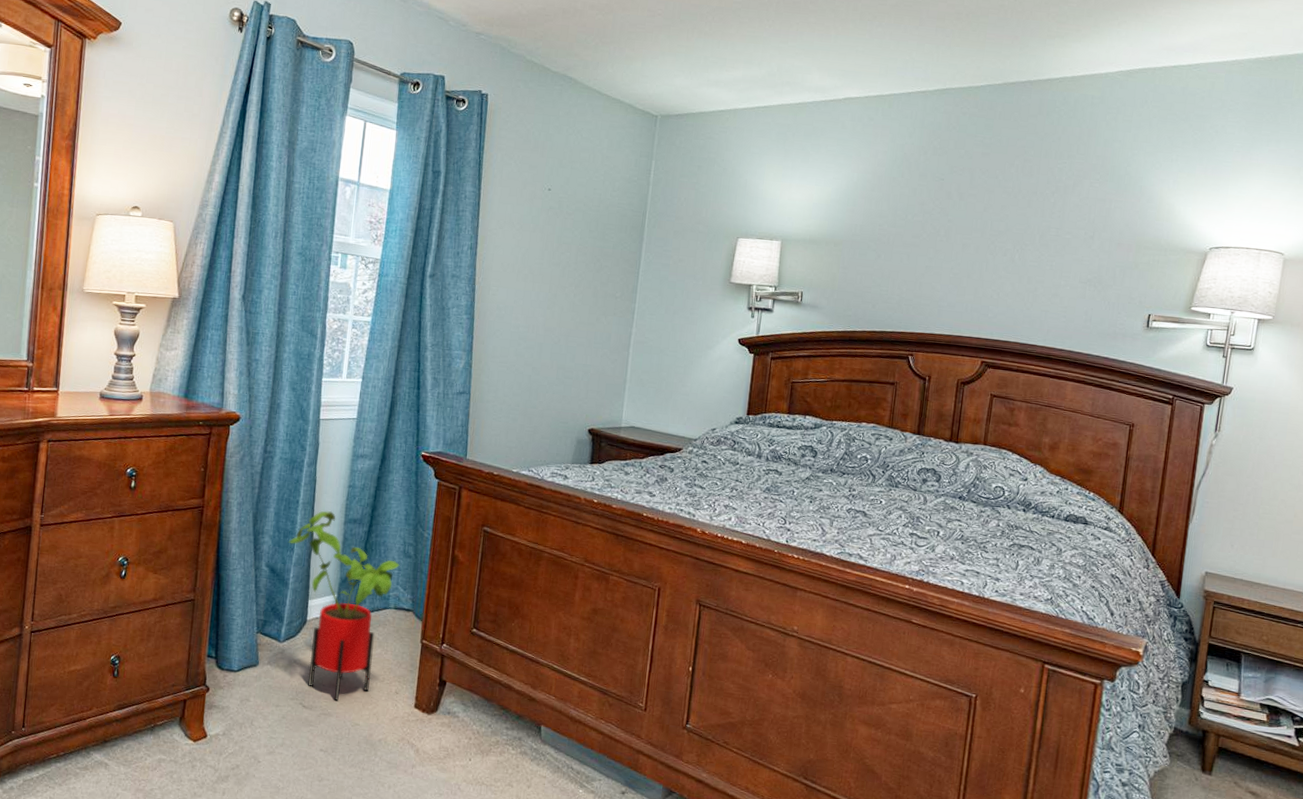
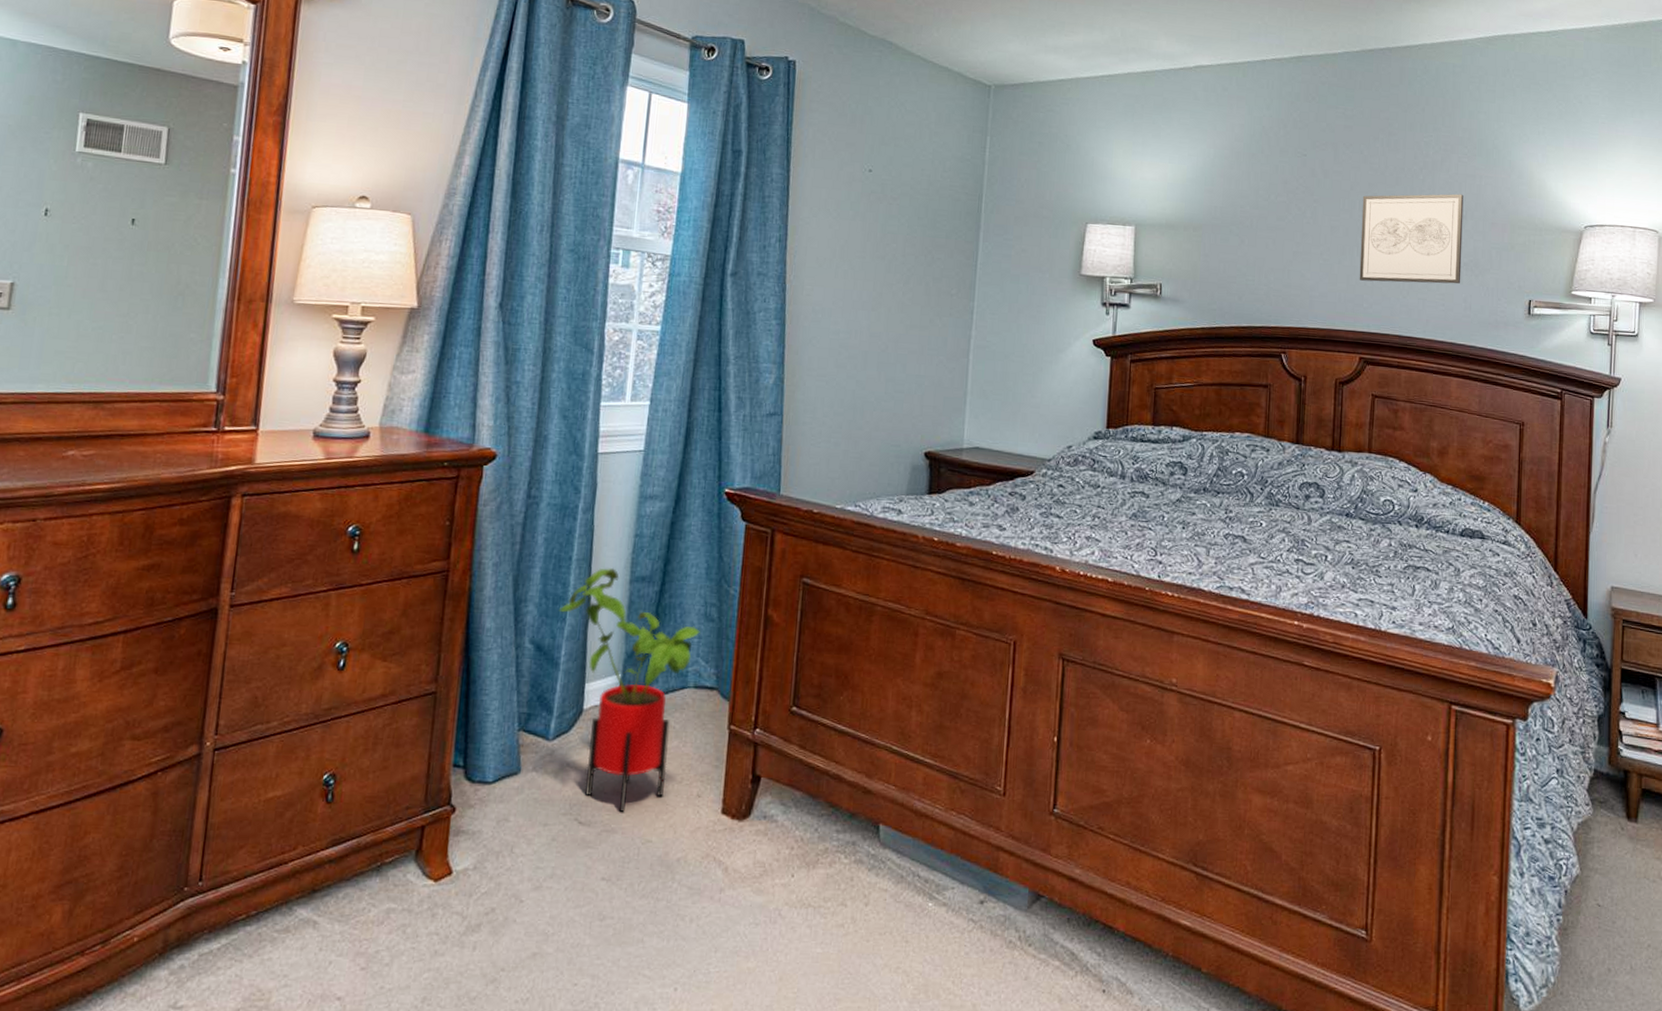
wall art: none [986,216,1093,298] -> present [1359,193,1464,284]

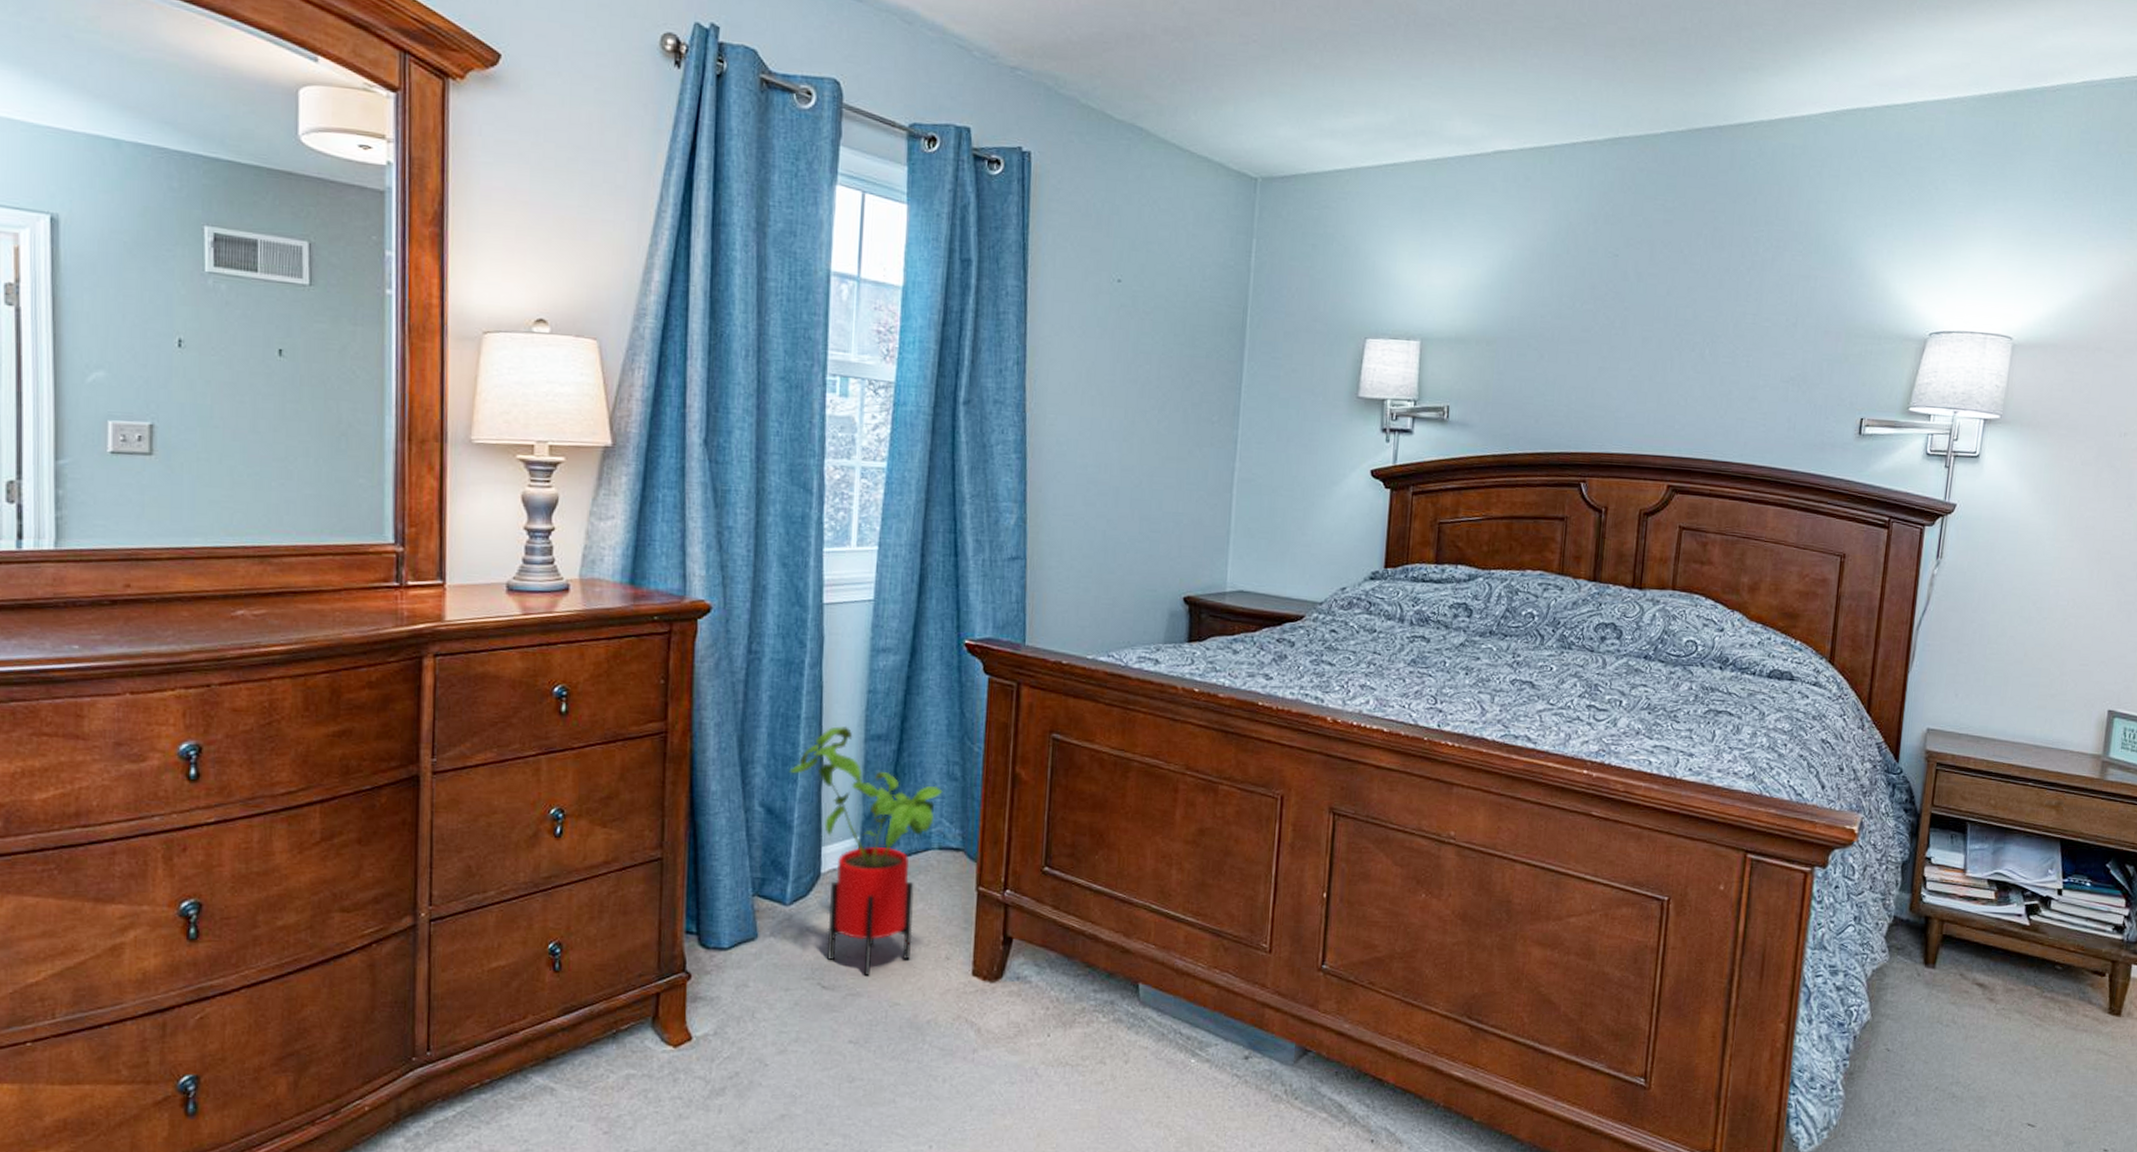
wall art: present [1359,193,1464,284] -> none [1671,297,1795,402]

